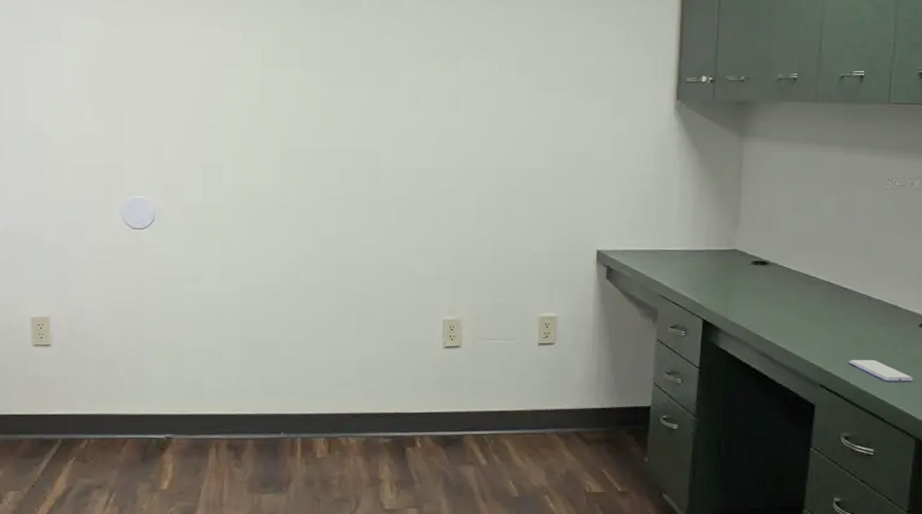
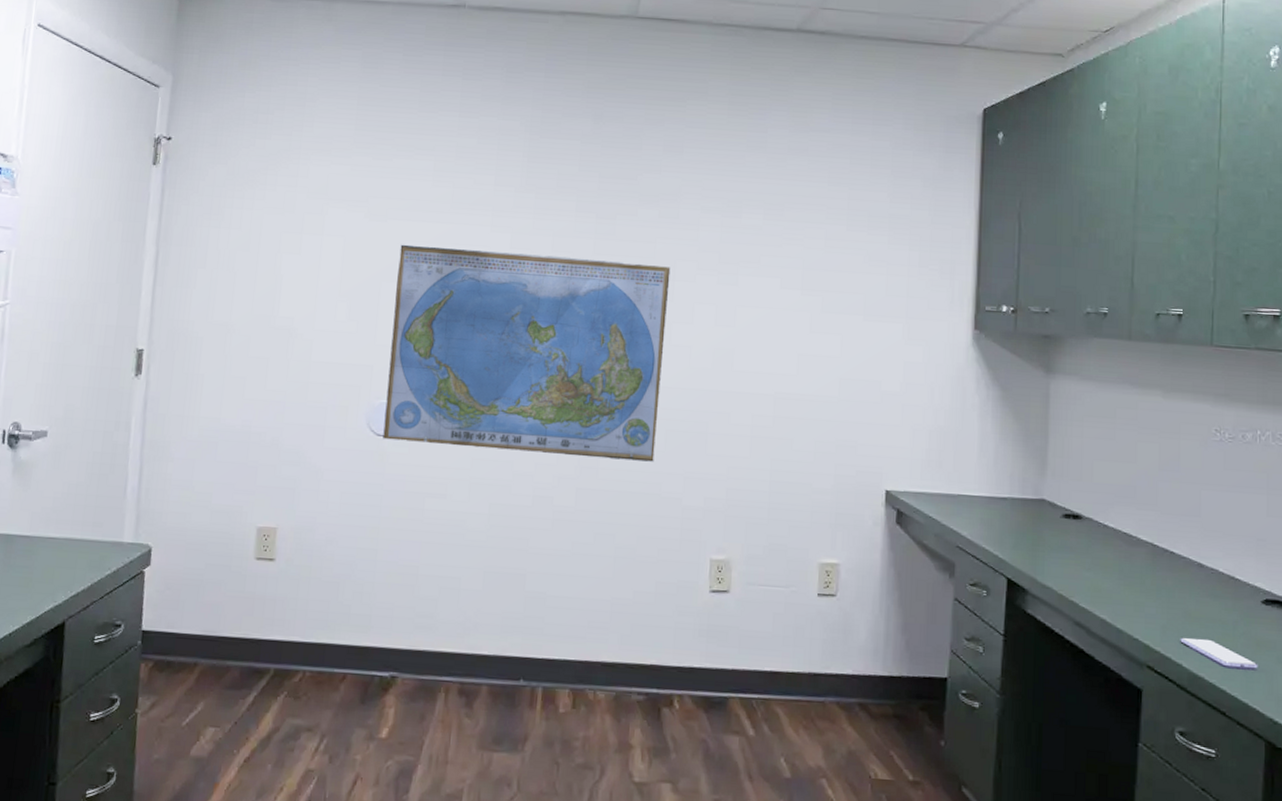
world map: none [137,47,396,238] -> present [383,244,671,462]

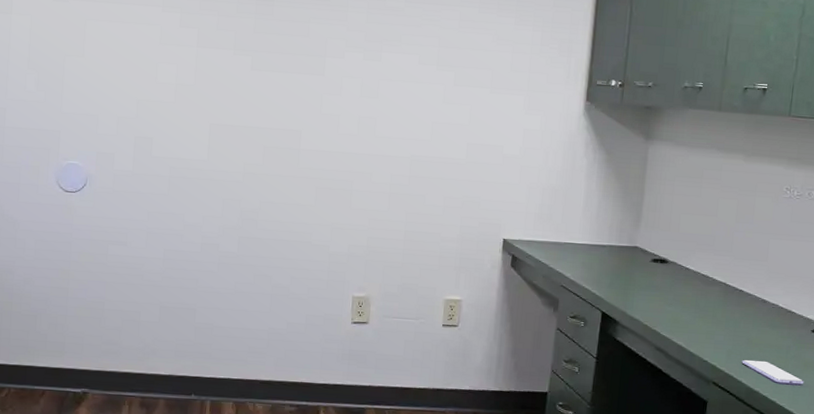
world map: present [383,244,671,462] -> none [70,22,322,215]

